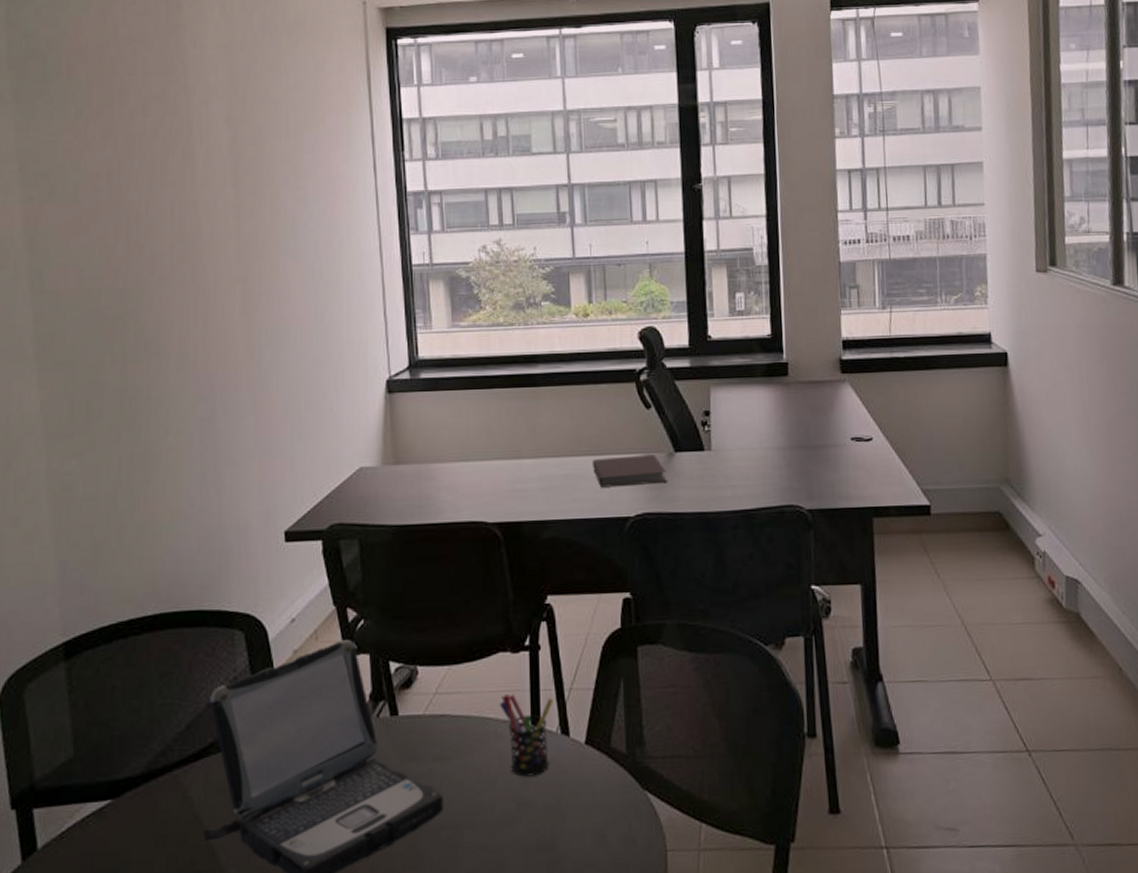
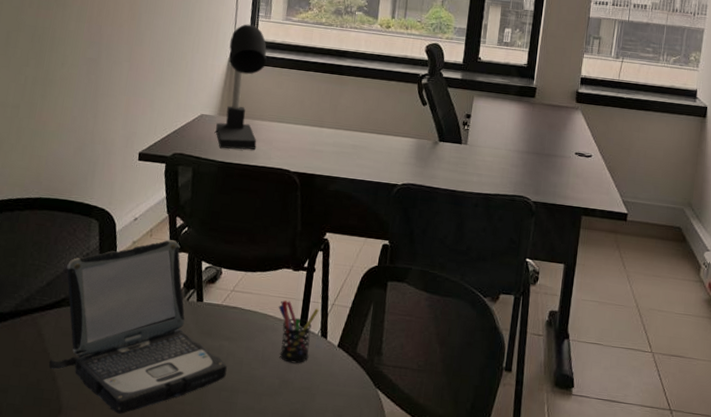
desk lamp: none [382,340,438,508] -> present [215,24,267,150]
notebook: present [591,454,667,488] -> none [375,136,431,163]

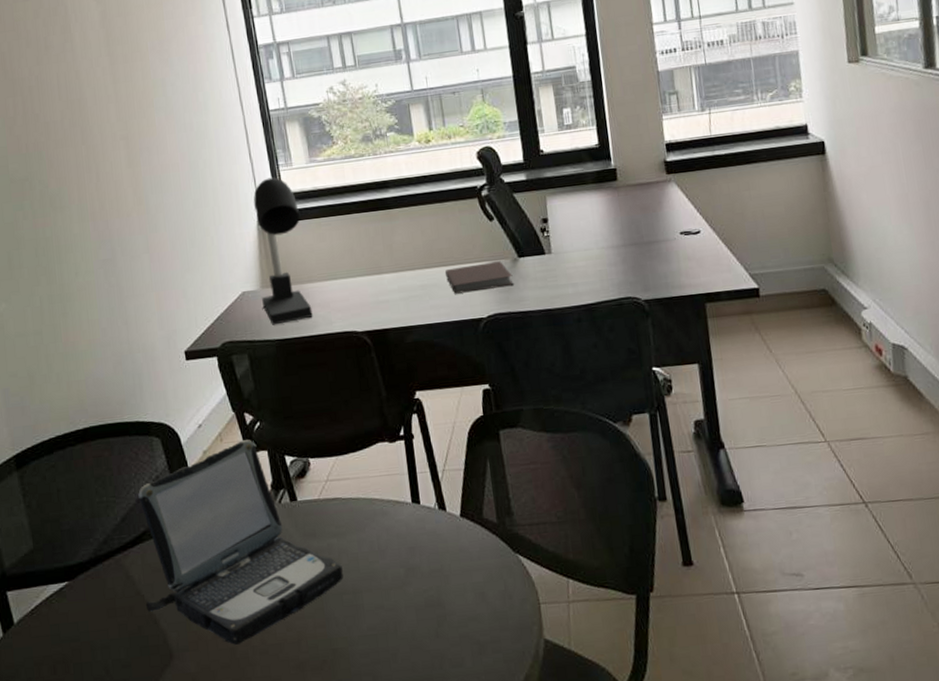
pen holder: present [278,300,319,364] -> none [382,477,431,547]
notebook: none [375,136,431,163] -> present [444,261,514,294]

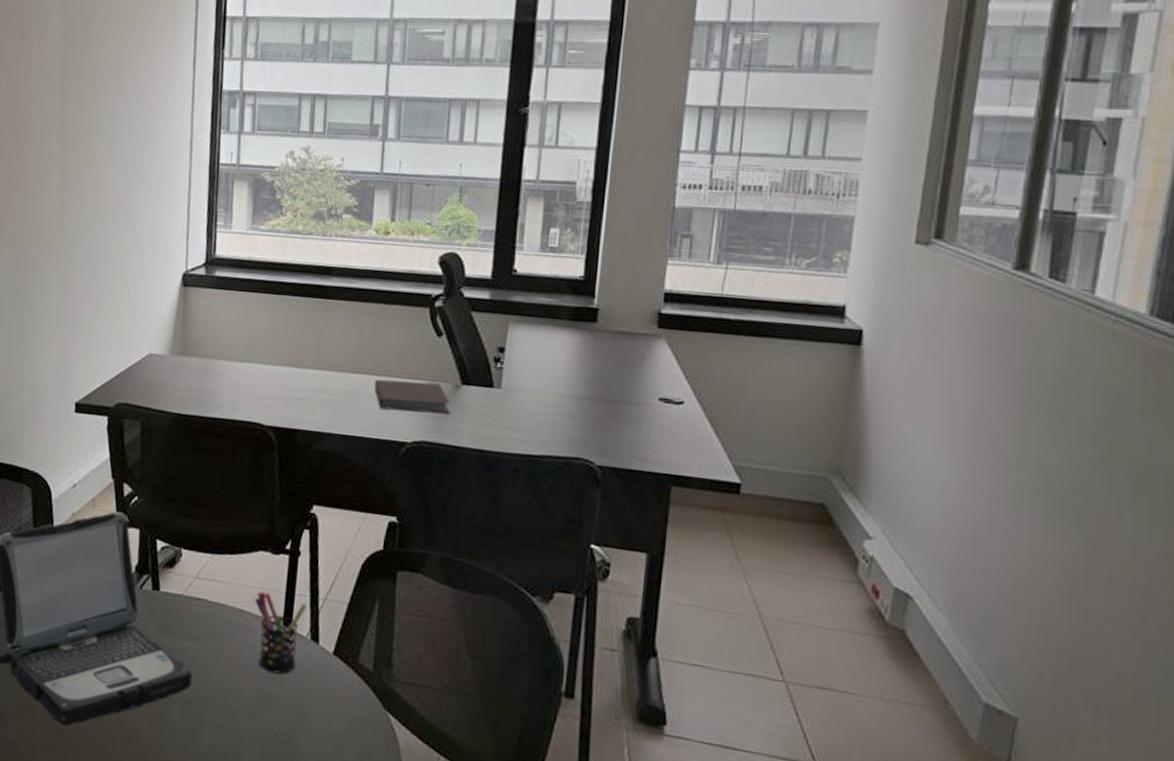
desk lamp: present [253,177,313,325] -> none [167,236,229,398]
pen holder: none [382,477,431,547] -> present [254,591,307,674]

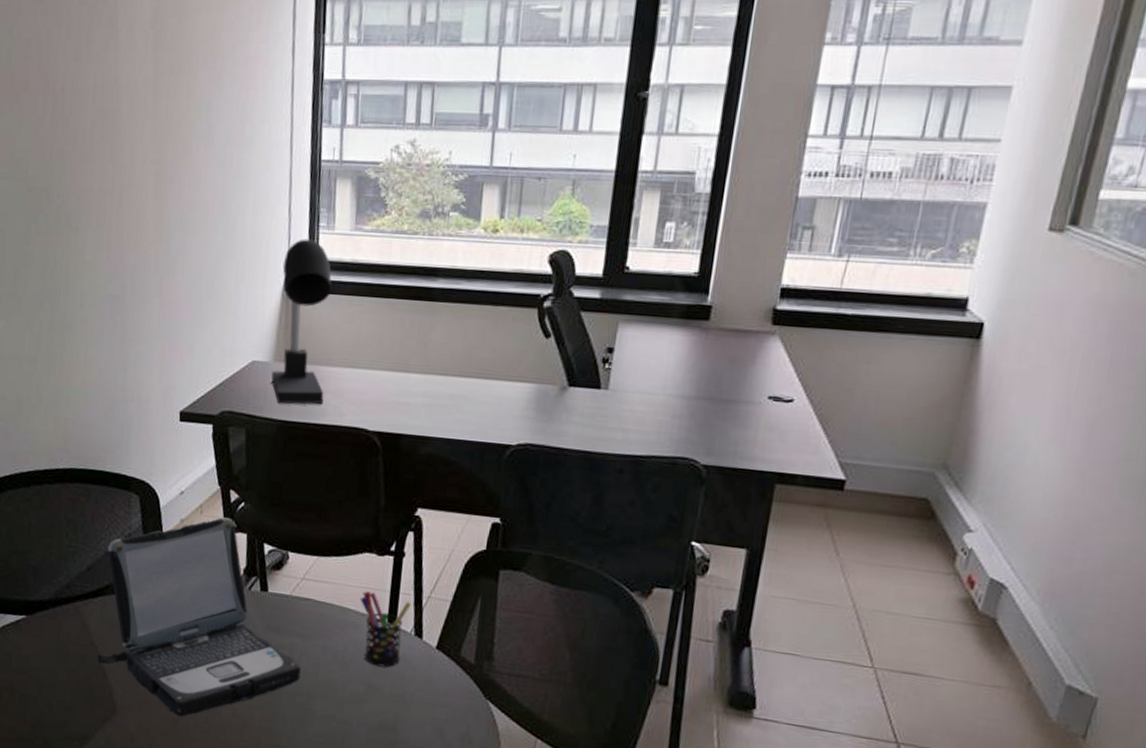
desk lamp: none [167,236,229,398] -> present [271,239,332,405]
notebook: present [374,379,451,414] -> none [479,382,557,416]

